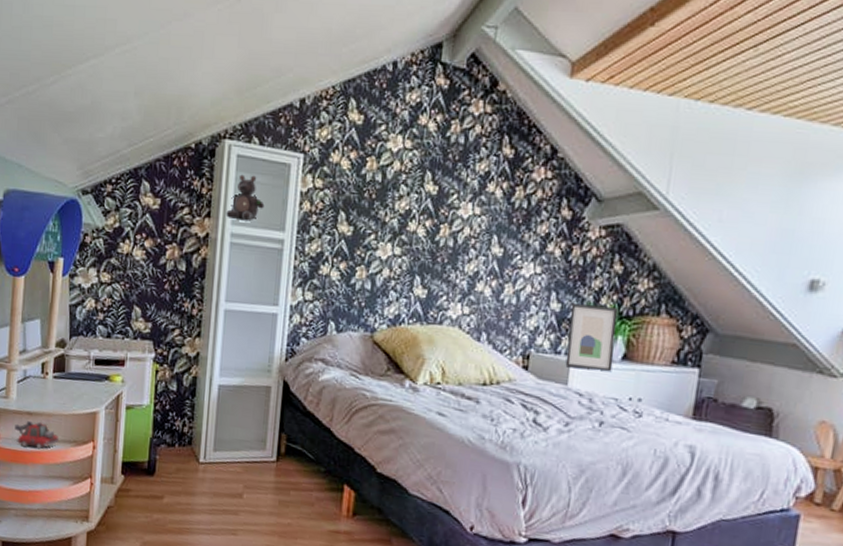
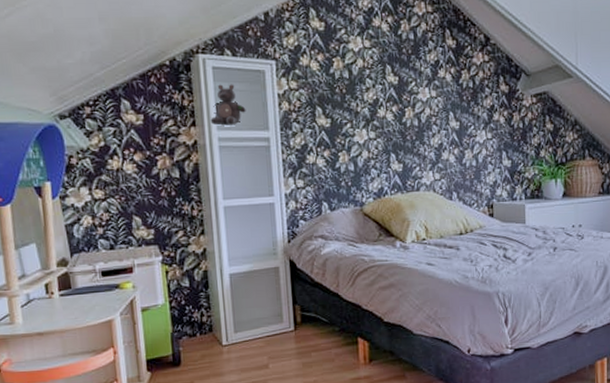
toy car: present [15,421,60,450] -> none [26,340,78,367]
picture frame: present [565,303,618,371] -> none [519,158,557,209]

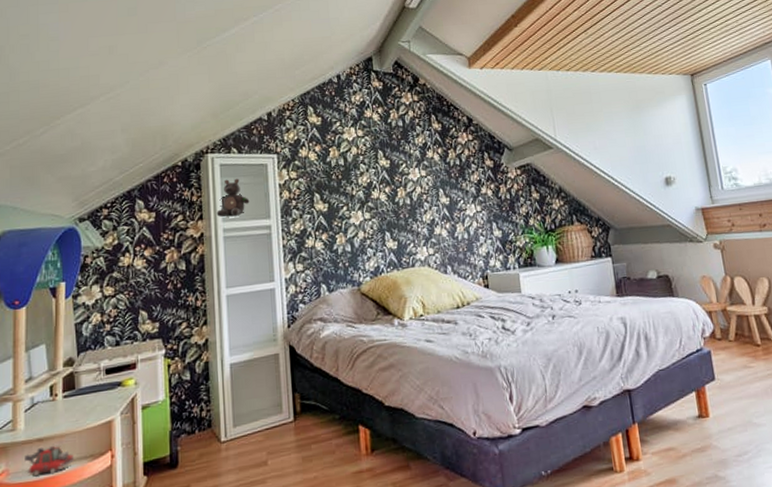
toy car: none [26,340,78,367] -> present [24,446,75,477]

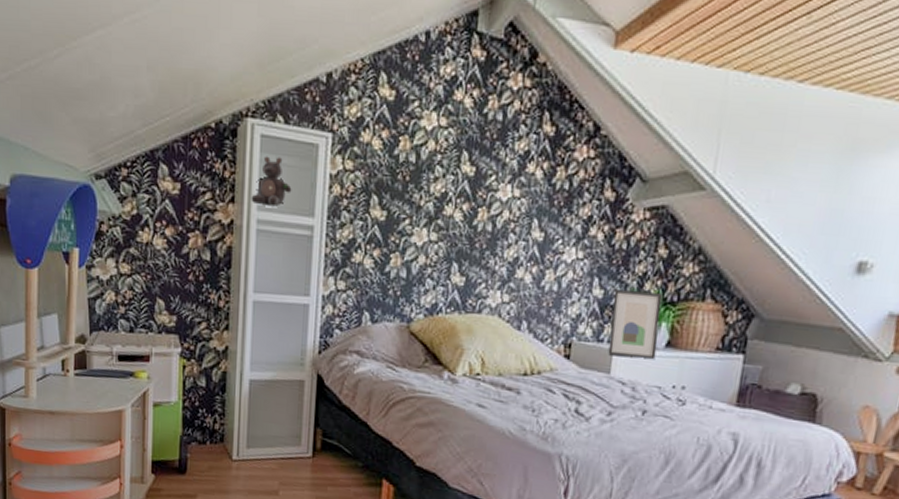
toy car: present [24,446,75,477] -> none [37,421,85,450]
picture frame: none [509,225,551,278] -> present [608,289,663,359]

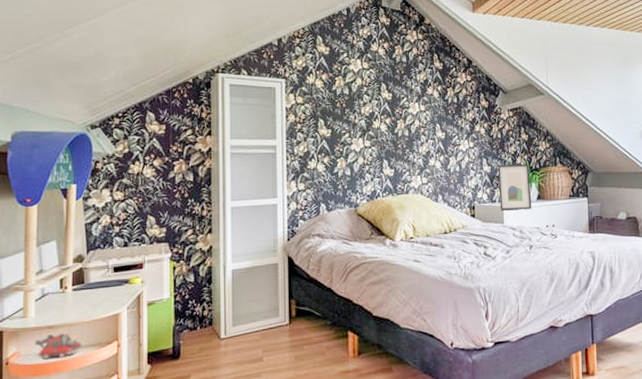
toy car: none [37,421,85,450] -> present [35,333,83,360]
stuffed animal: present [251,156,292,207] -> none [225,99,257,135]

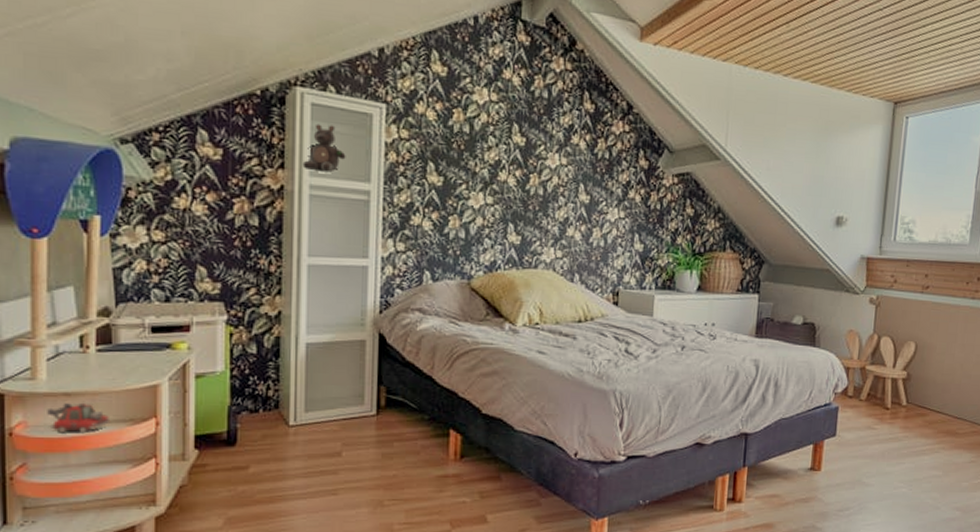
stuffed animal: none [225,99,257,135] -> present [302,124,346,173]
picture frame: present [497,164,532,210] -> none [650,244,692,302]

